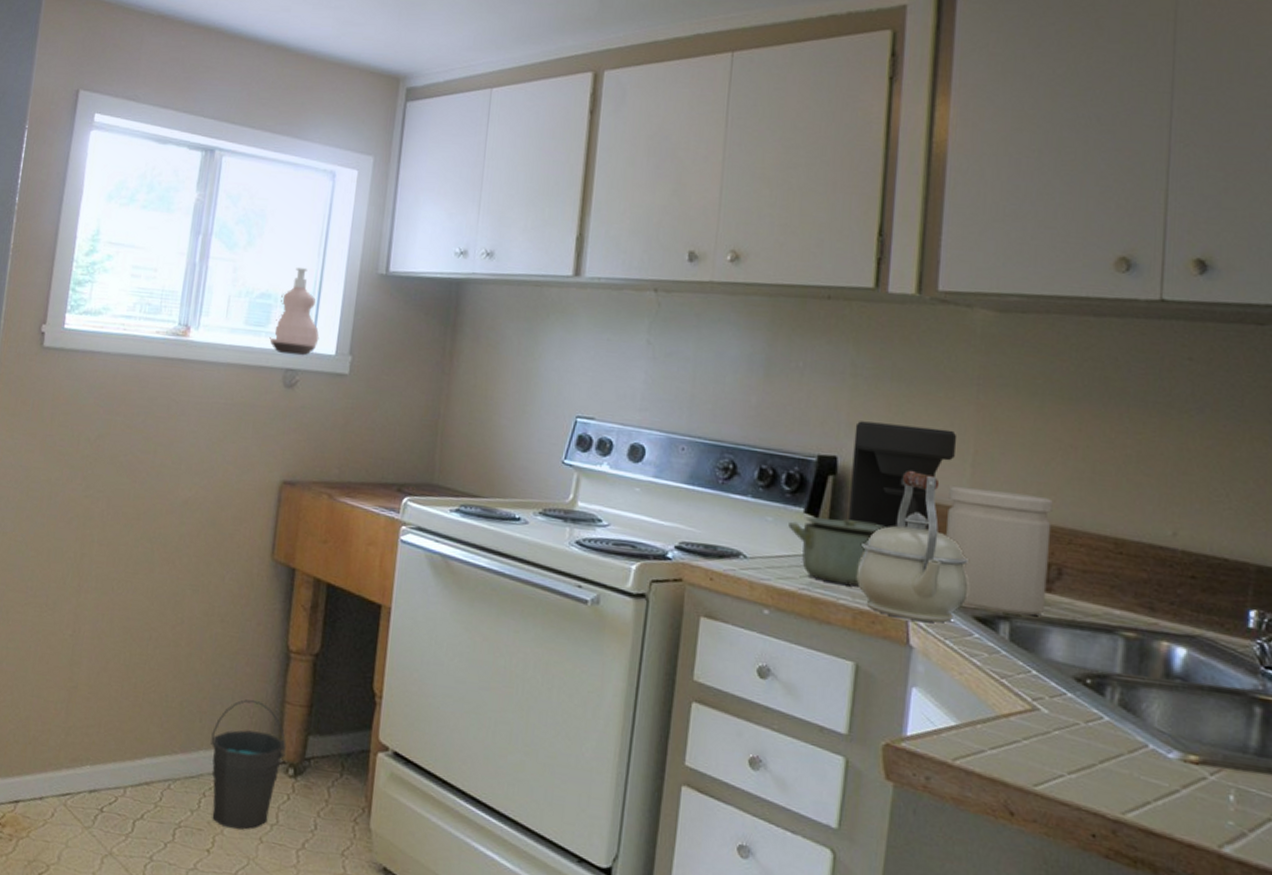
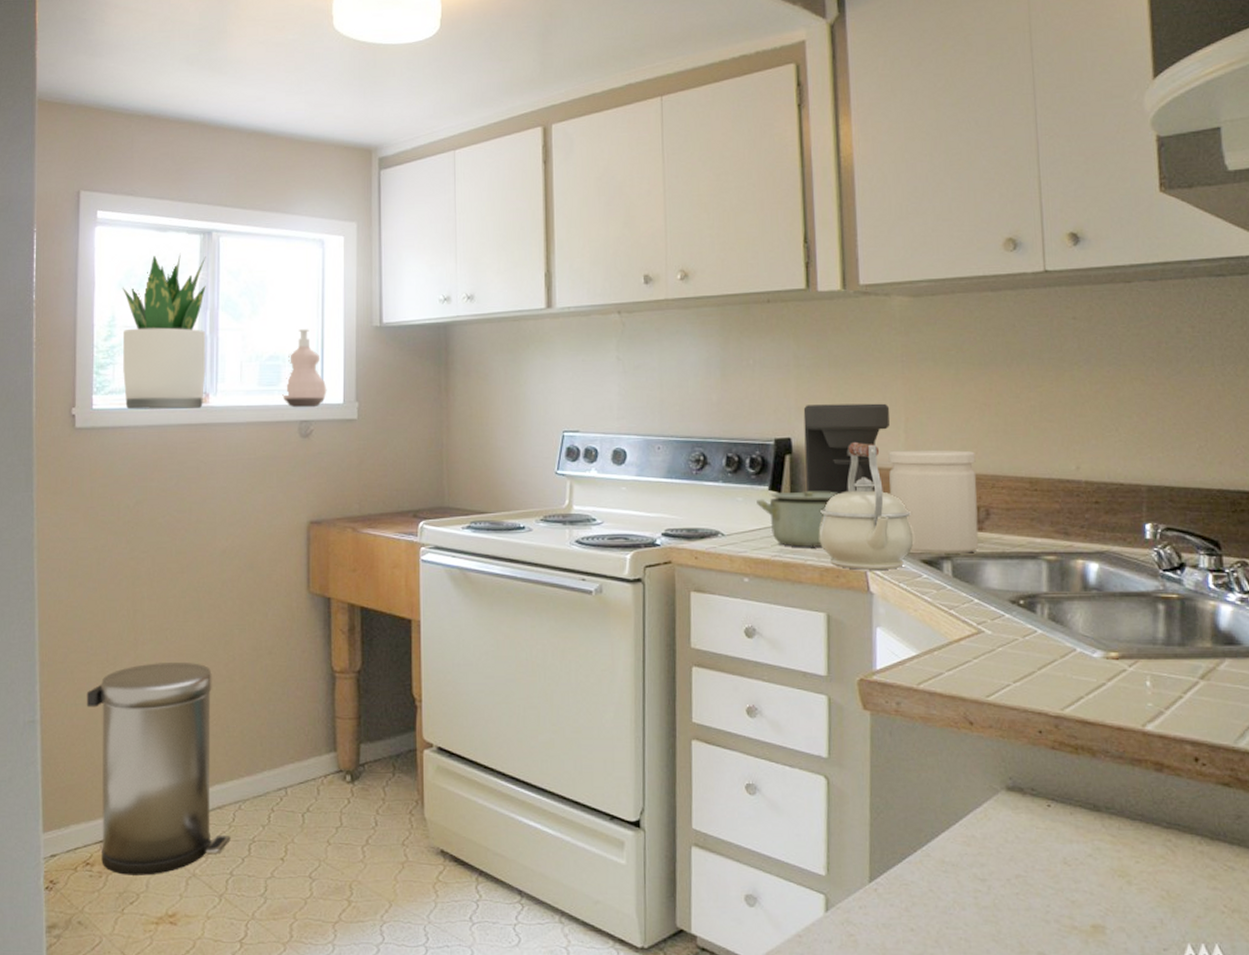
pedal bin: none [14,614,157,847] -> present [86,663,231,875]
planter: none [99,169,206,341] -> present [122,254,206,410]
bucket: present [211,699,286,829] -> none [273,719,341,836]

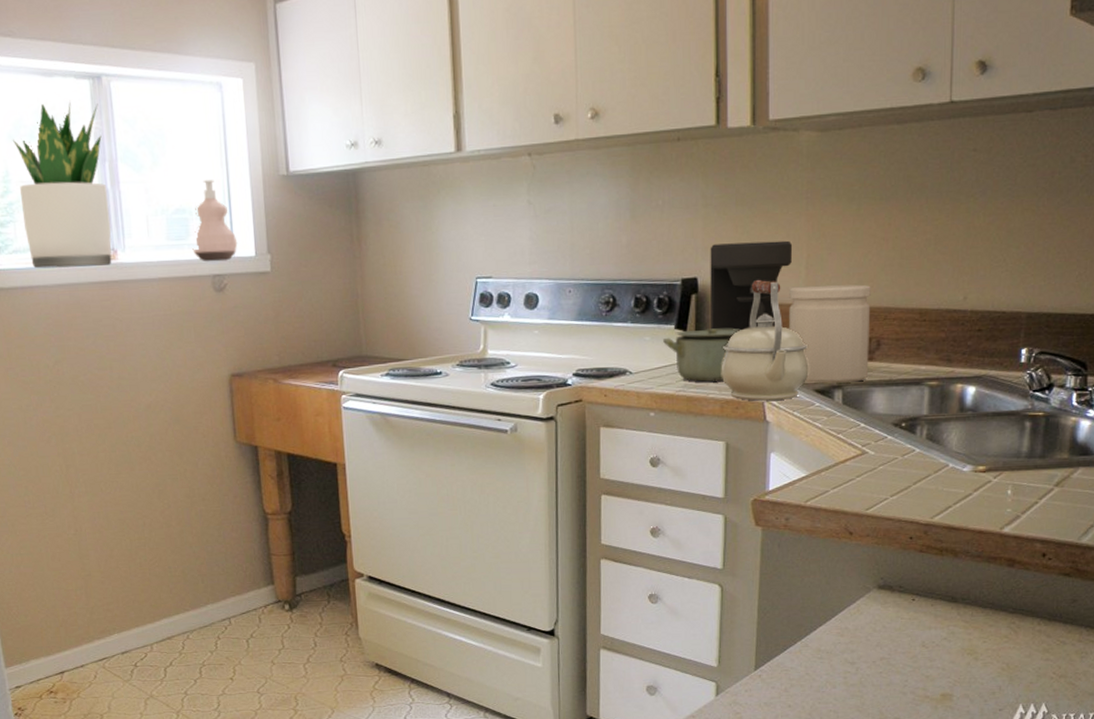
pedal bin: present [86,663,231,875] -> none [29,511,182,700]

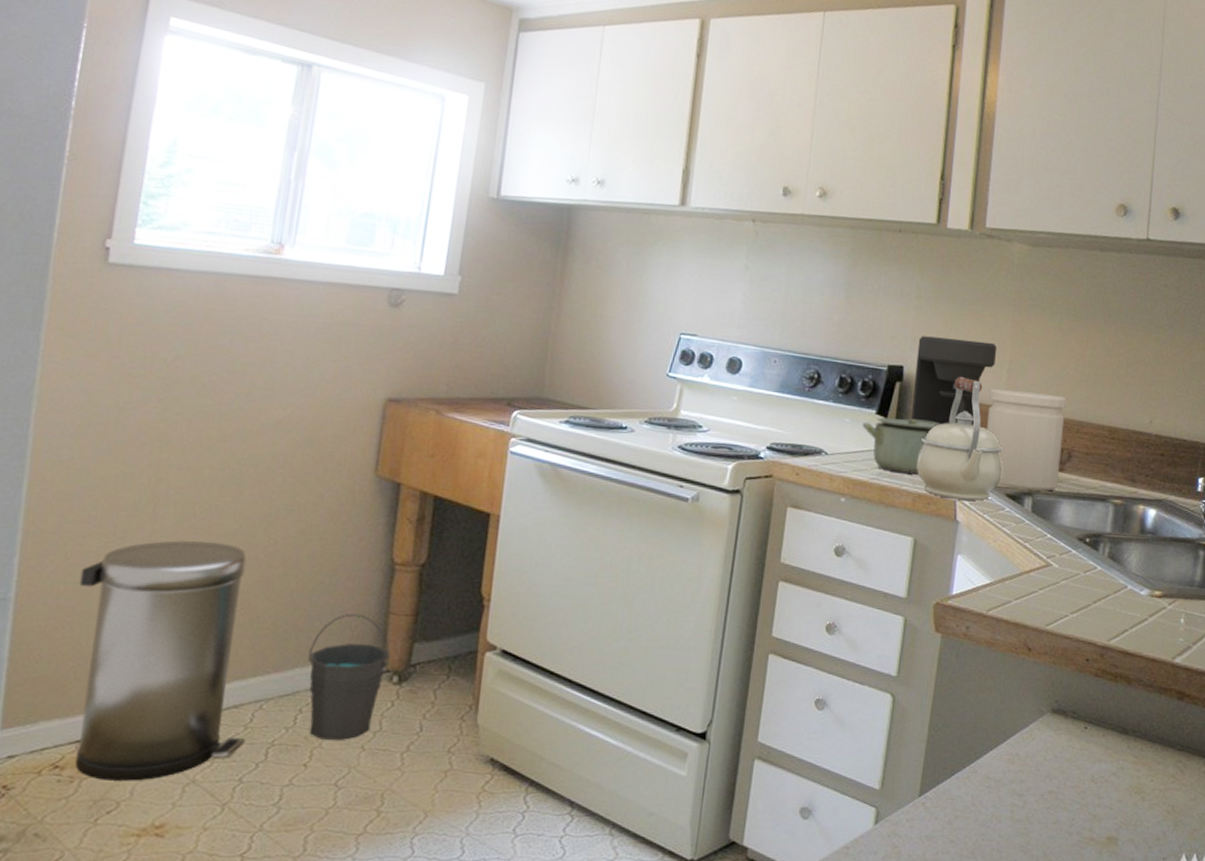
planter: present [12,101,112,269] -> none [177,80,302,260]
pedal bin: none [29,511,182,700] -> present [75,540,247,781]
soap bottle: present [192,180,238,262] -> none [373,188,427,276]
bucket: none [214,557,279,658] -> present [308,613,390,740]

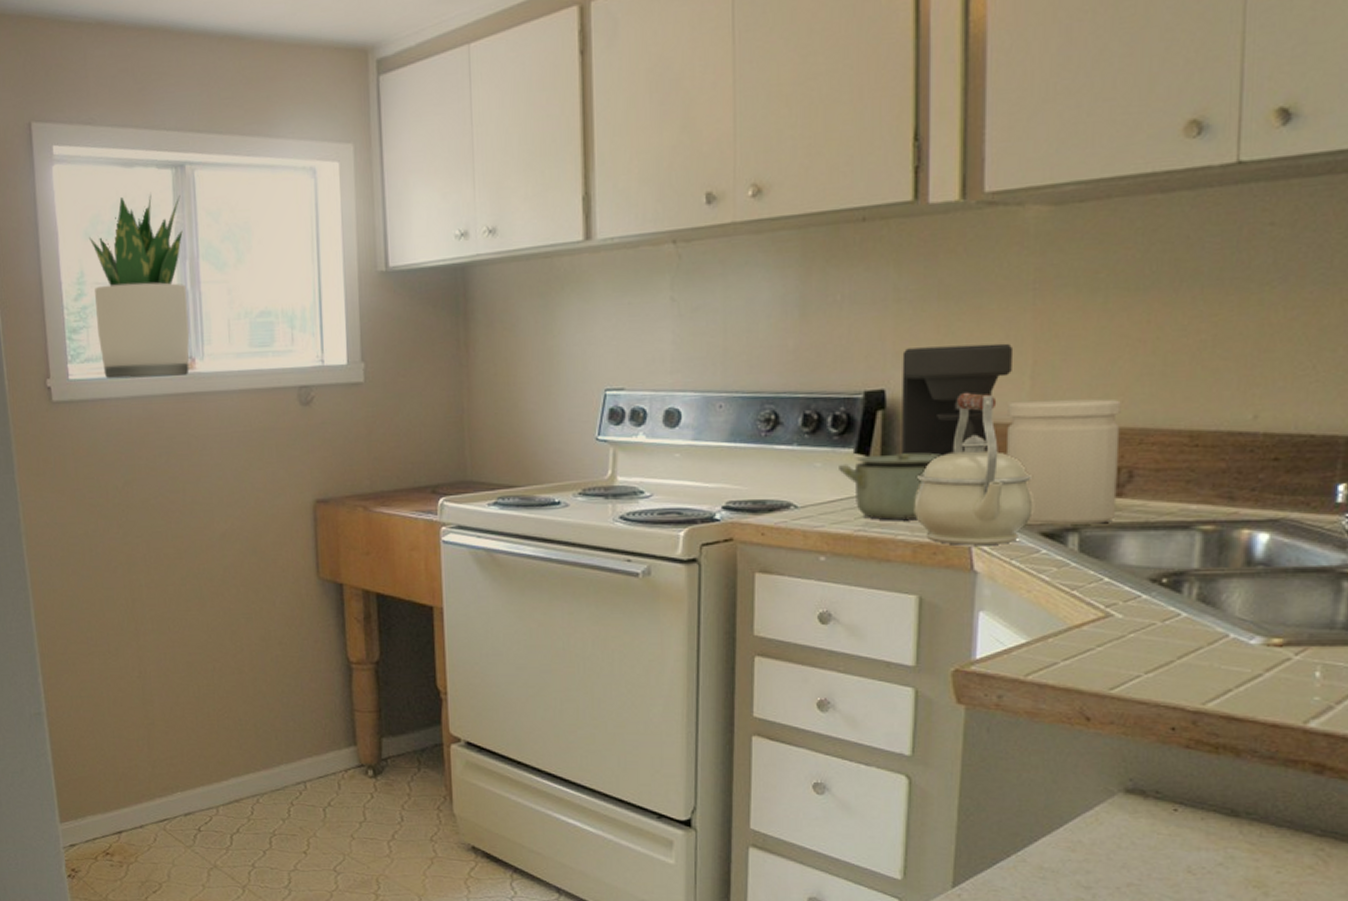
pedal bin: present [75,540,247,781] -> none [90,654,251,866]
planter: none [177,80,302,260] -> present [88,193,190,379]
bucket: present [308,613,390,740] -> none [289,712,362,830]

